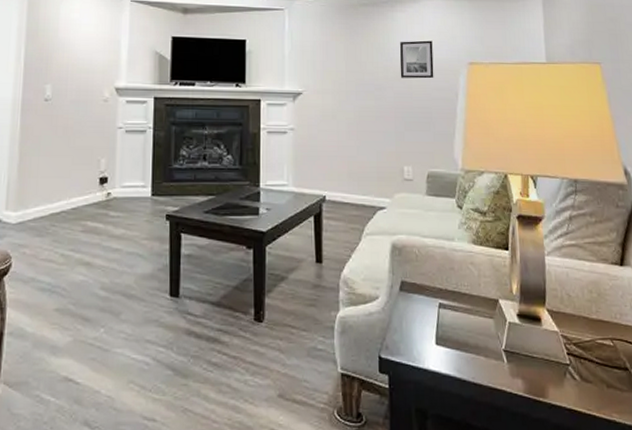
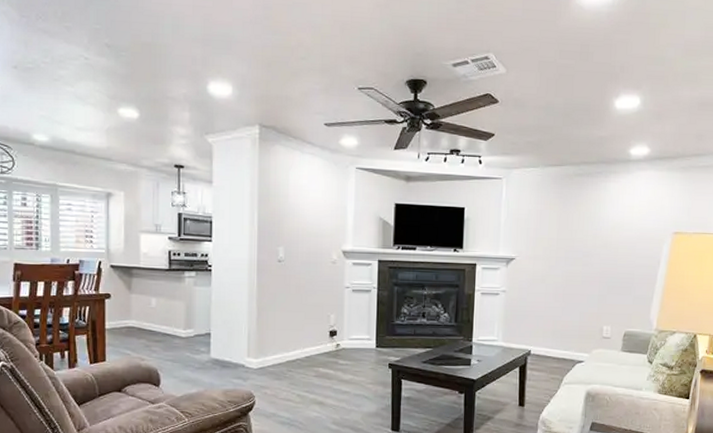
wall art: present [399,40,434,79] -> none [608,210,642,247]

